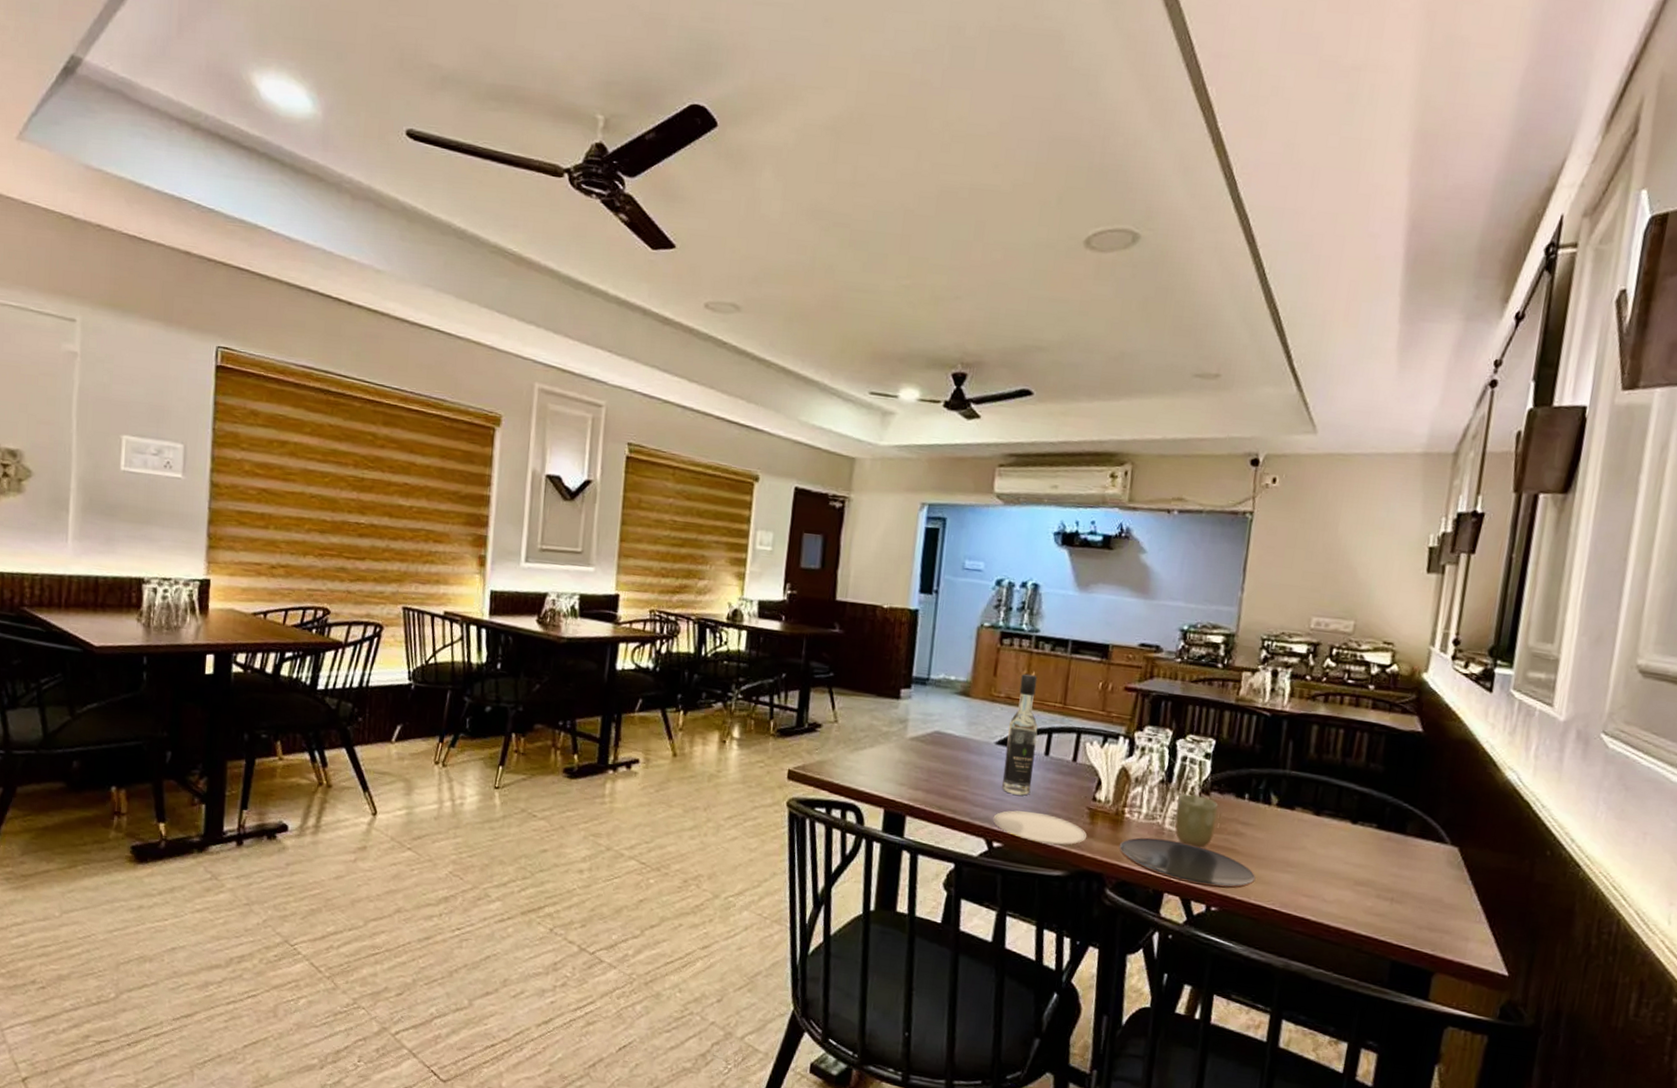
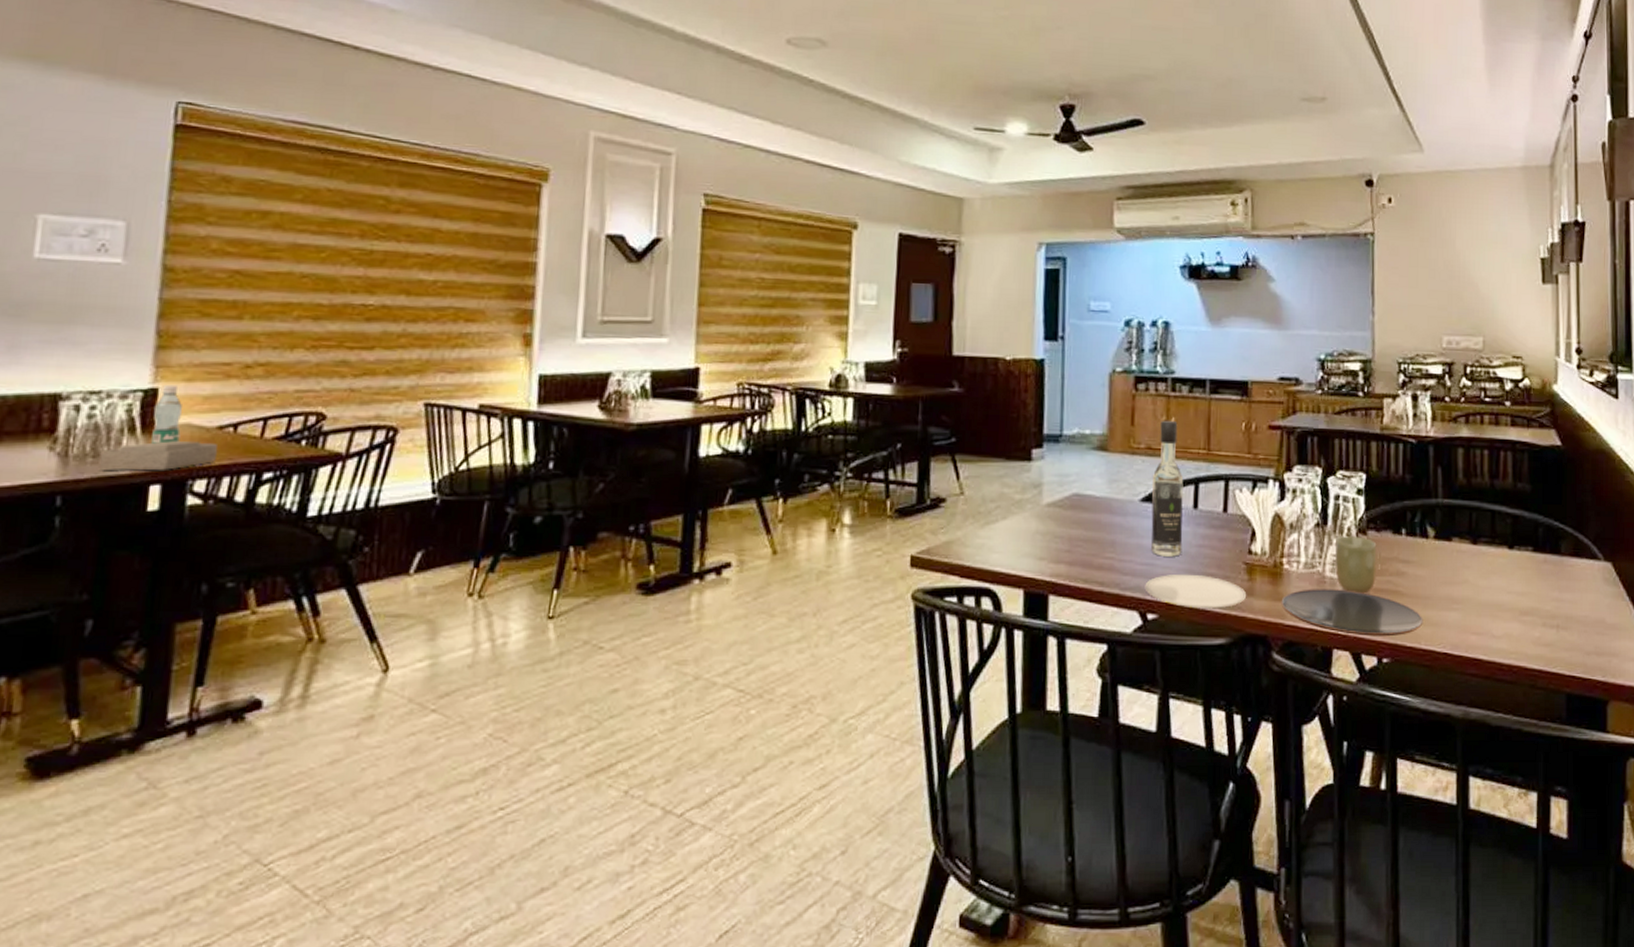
napkin holder: none [171,621,253,644] -> present [98,441,218,471]
bottle: none [207,577,227,623] -> present [151,384,182,444]

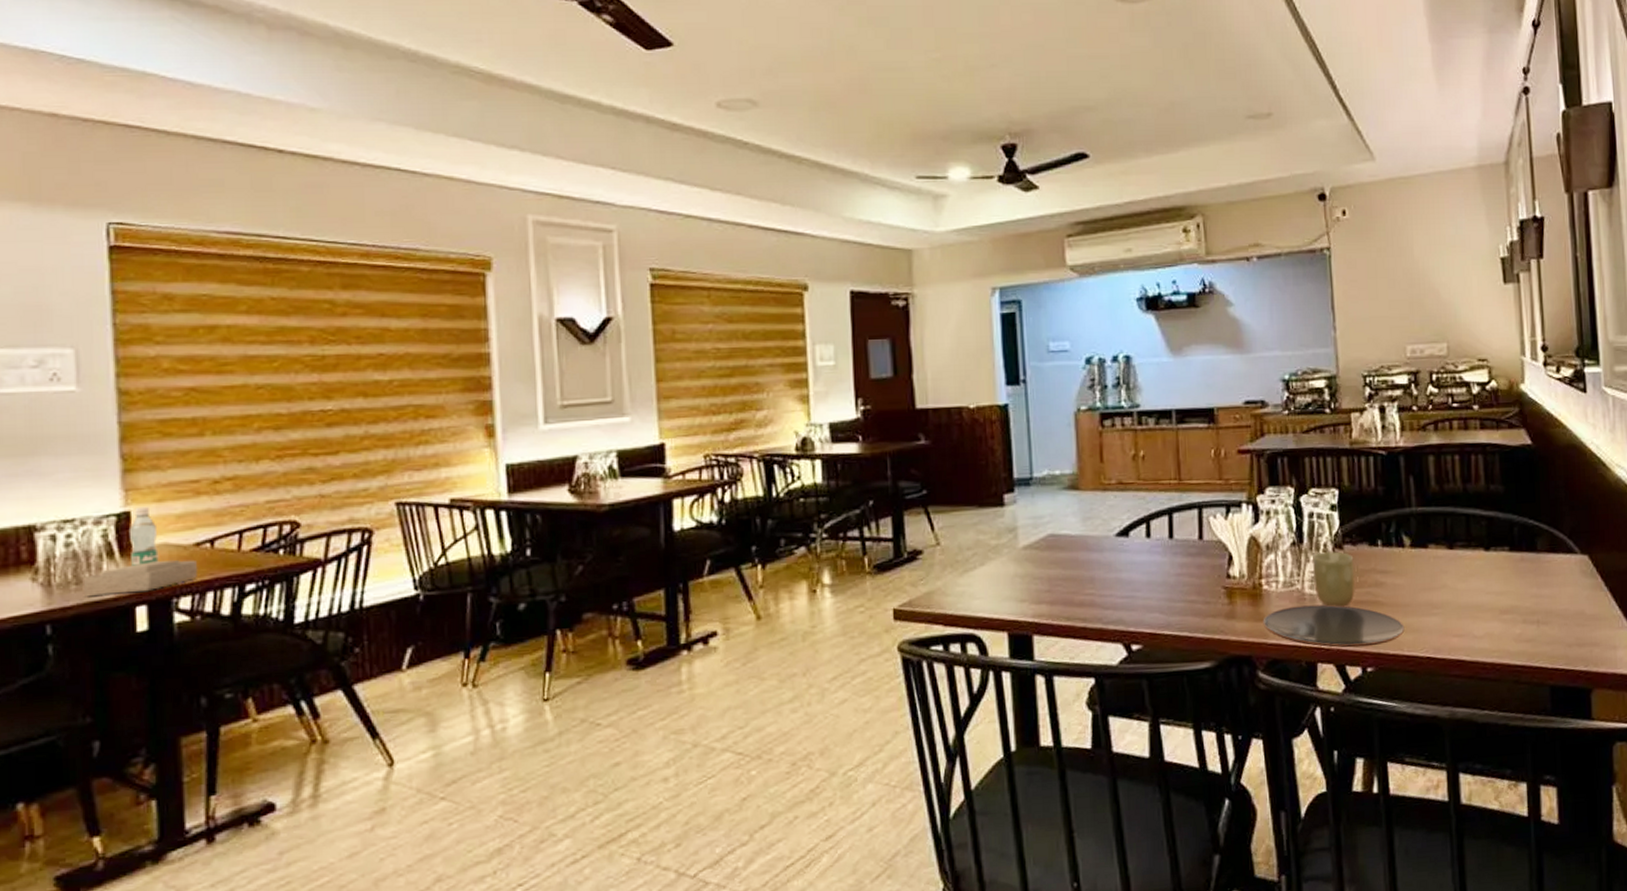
plate: present [1145,574,1247,609] -> none [1127,603,1229,636]
bottle: present [1150,420,1184,557] -> none [1125,453,1161,588]

